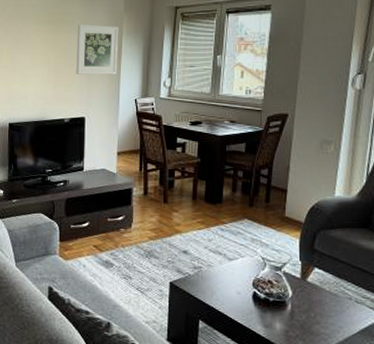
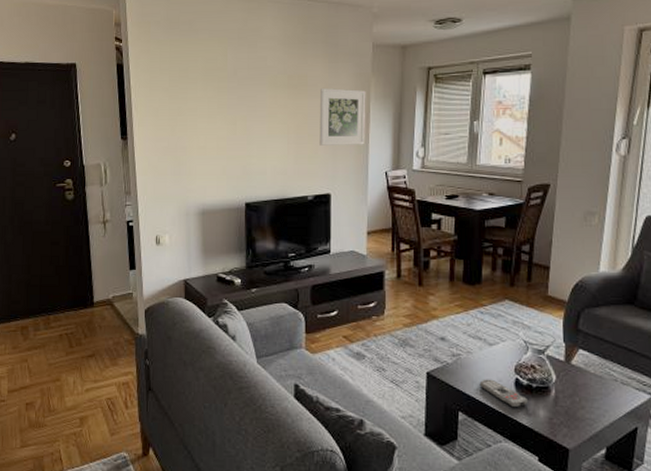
remote control: none [219,291,266,320] -> present [479,379,529,408]

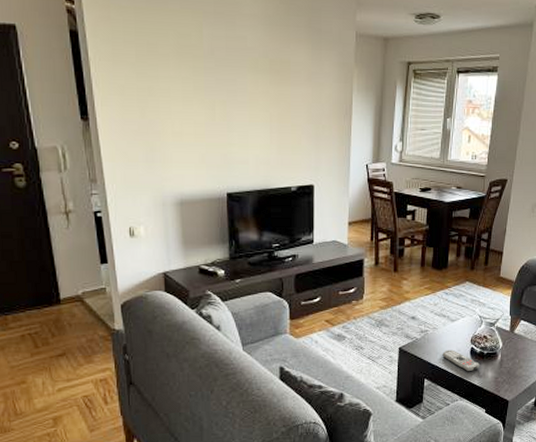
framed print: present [319,88,366,146] -> none [302,76,349,137]

